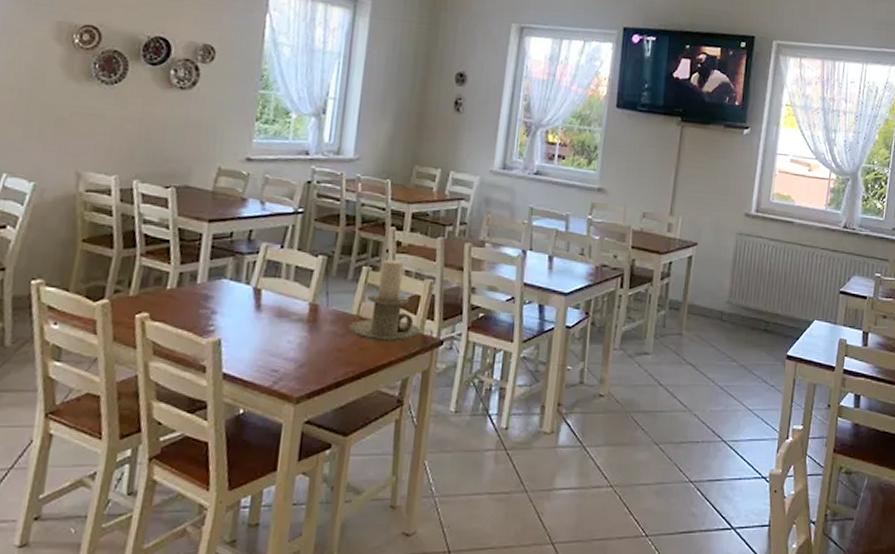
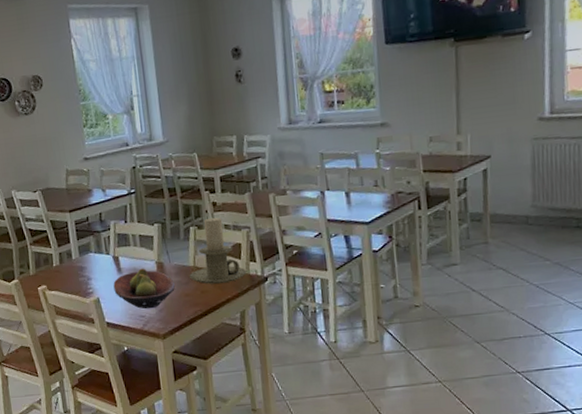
fruit bowl: none [244,308,327,362] -> present [113,268,175,309]

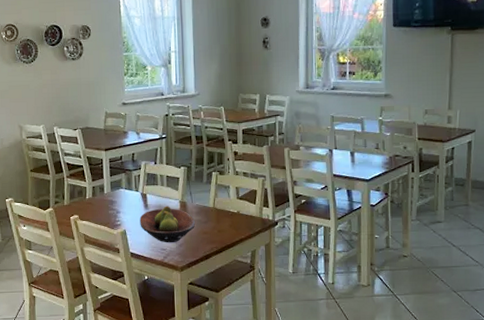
candle holder: present [189,217,246,285] -> none [209,165,259,225]

